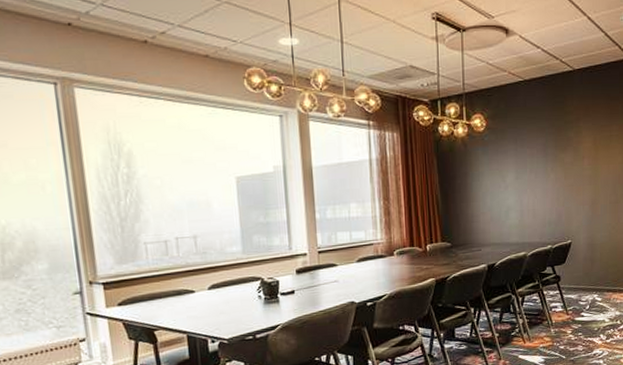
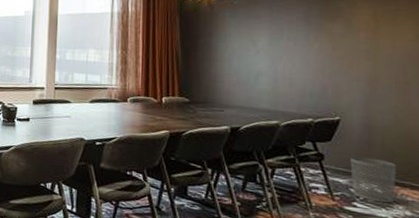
waste bin: none [579,272,610,309] -> present [350,156,396,204]

